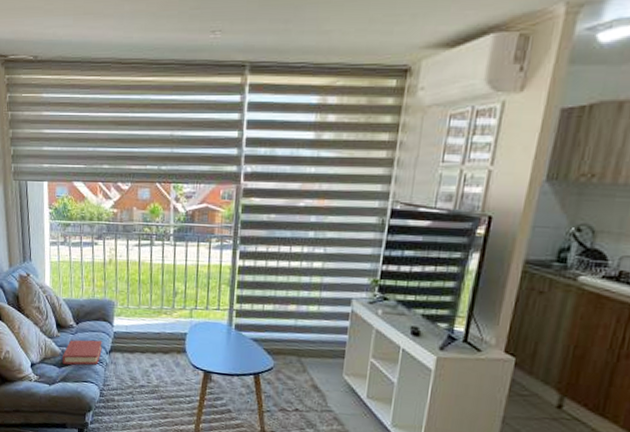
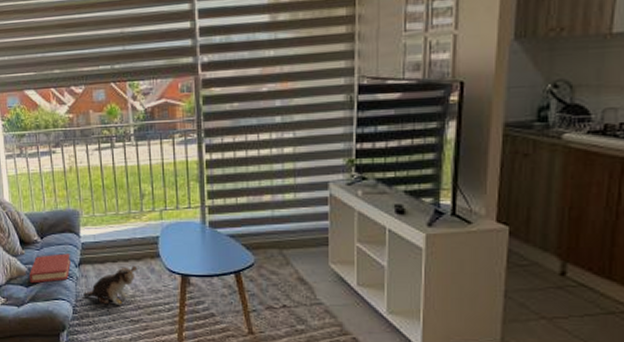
plush toy: none [111,358,163,393] -> present [83,265,137,305]

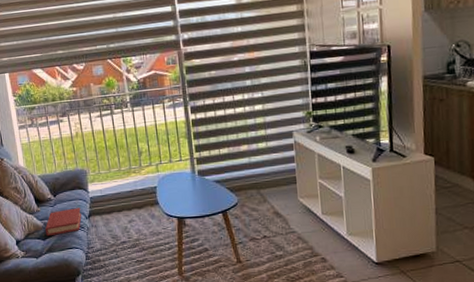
plush toy: present [83,265,137,305] -> none [94,213,139,249]

